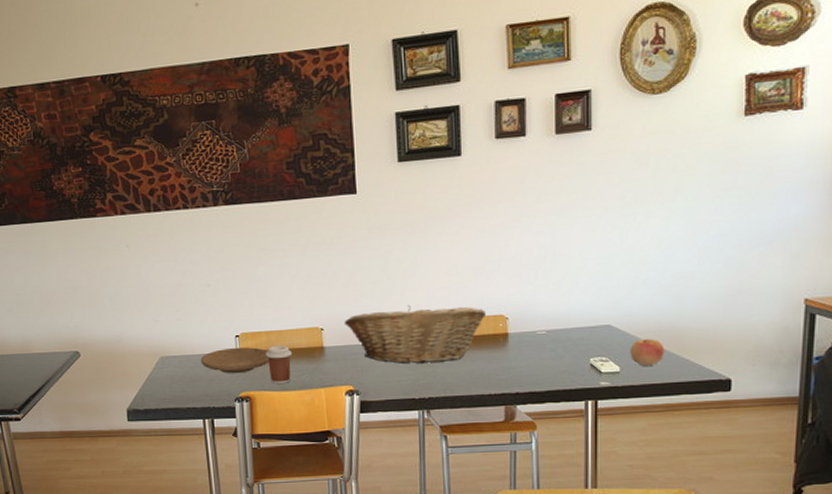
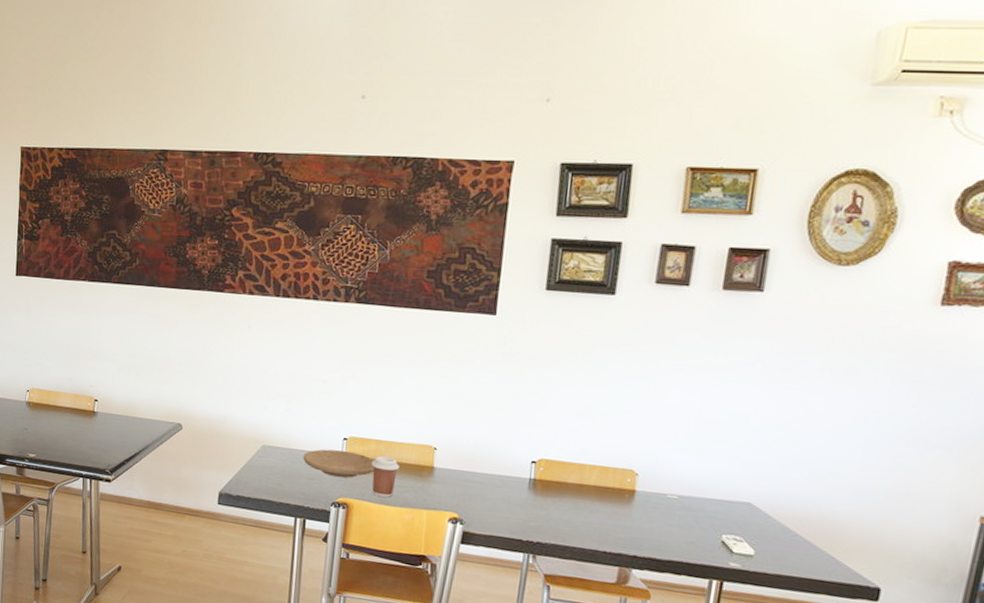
fruit basket: present [344,305,486,364] -> none [459,440,614,508]
apple: present [630,339,665,366] -> none [768,525,809,556]

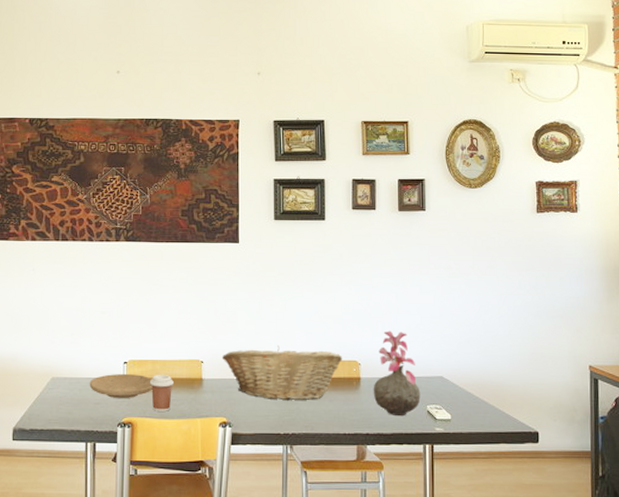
fruit basket: none [459,440,614,508] -> present [221,346,342,401]
vase: none [650,438,716,543] -> present [373,330,421,417]

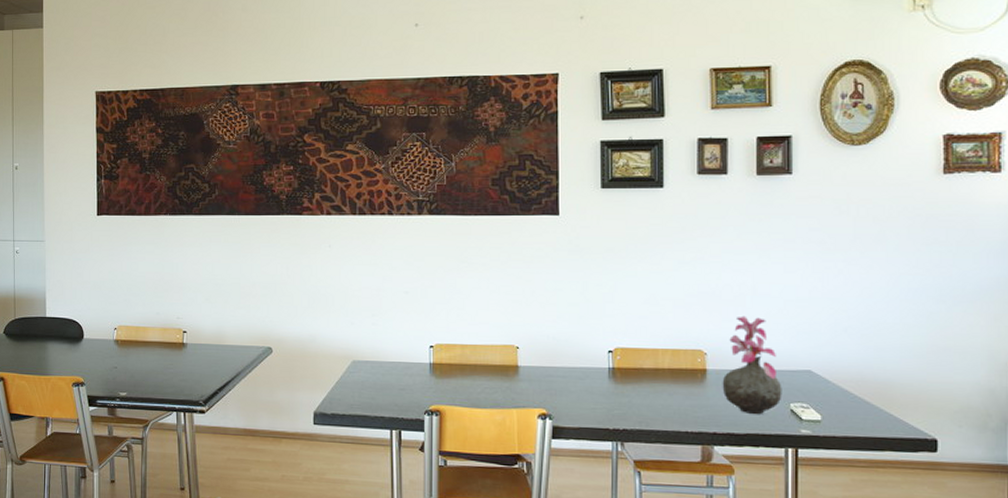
plate: present [89,373,153,398] -> none [393,358,462,385]
coffee cup: present [149,374,173,411] -> none [458,359,485,400]
fruit basket: present [221,346,342,401] -> none [540,331,684,393]

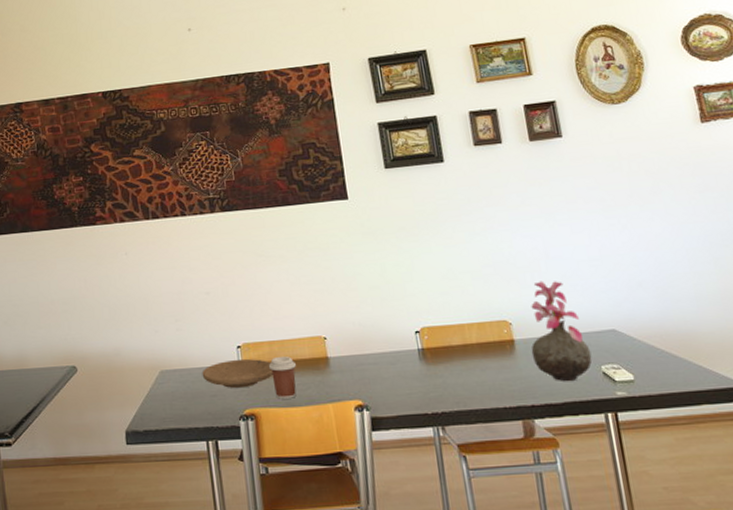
plate: none [393,358,462,385] -> present [202,358,273,388]
coffee cup: none [458,359,485,400] -> present [268,356,297,399]

